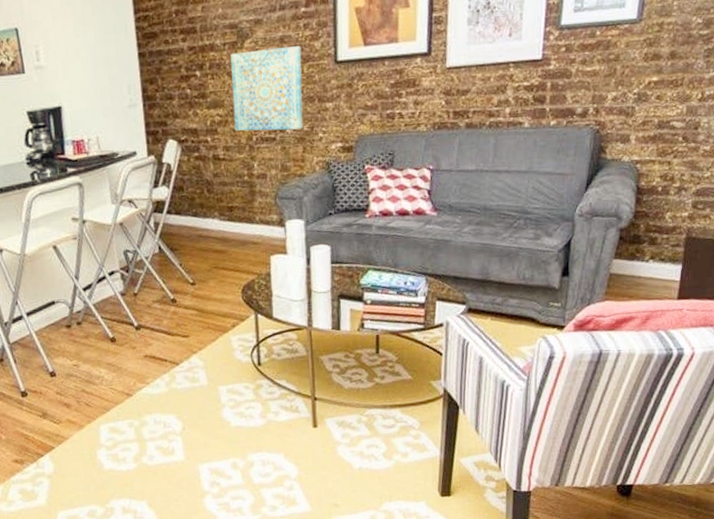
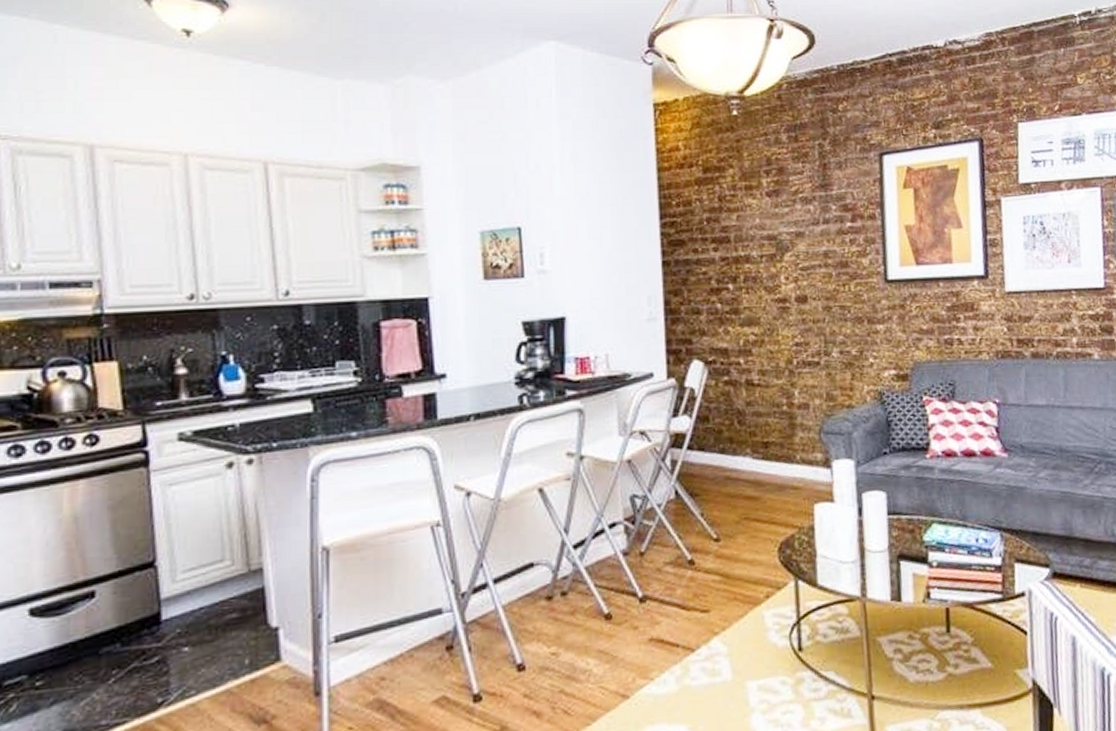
wall art: present [230,46,304,131] -> none [768,262,852,354]

